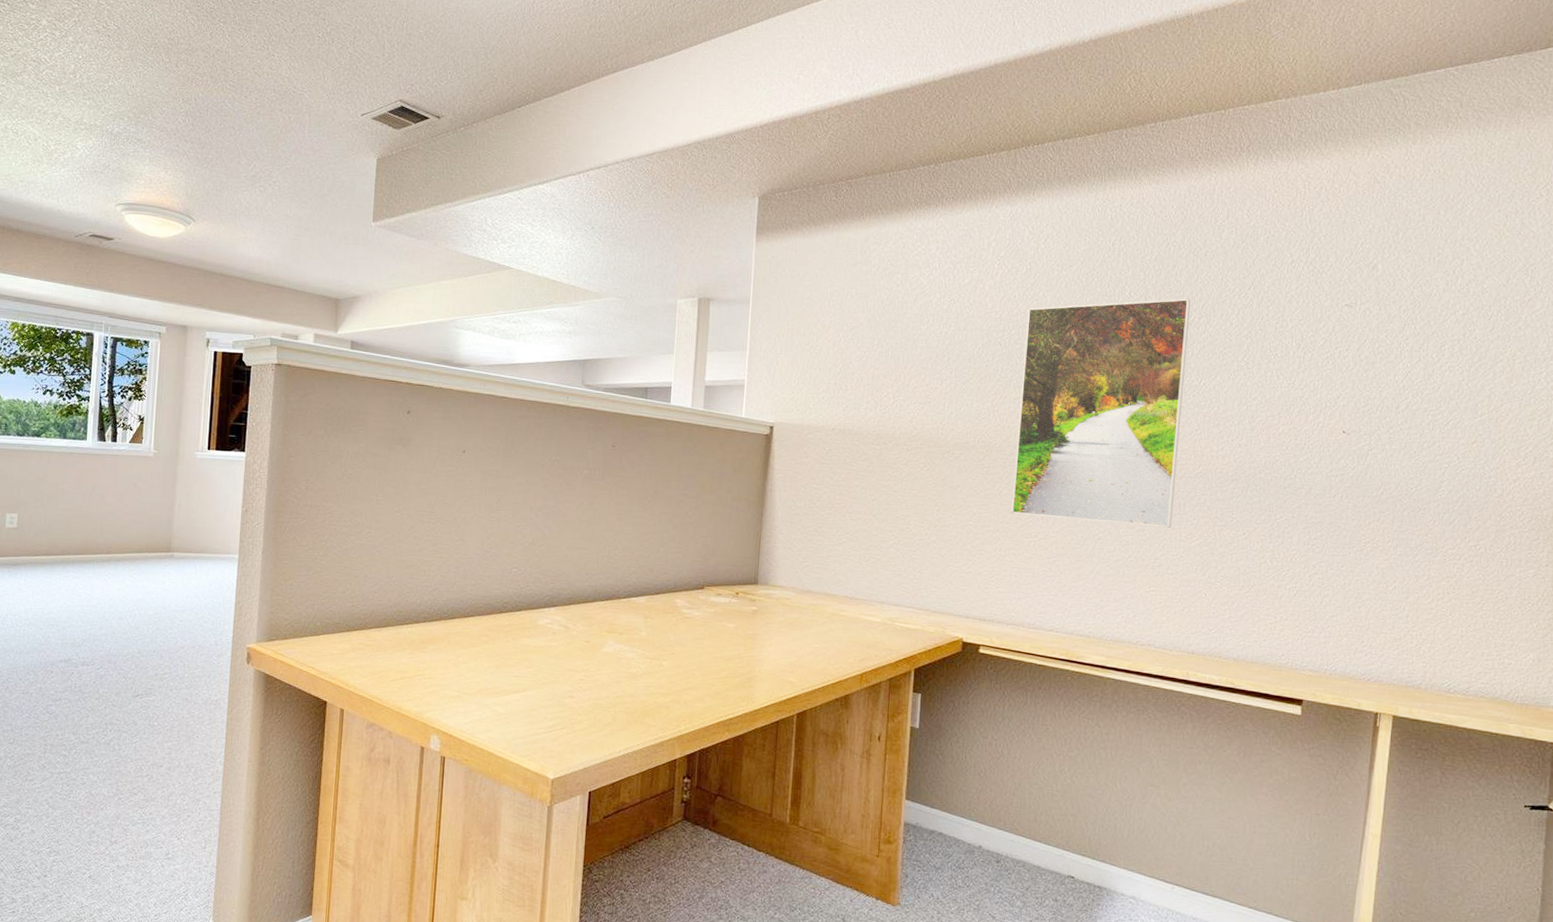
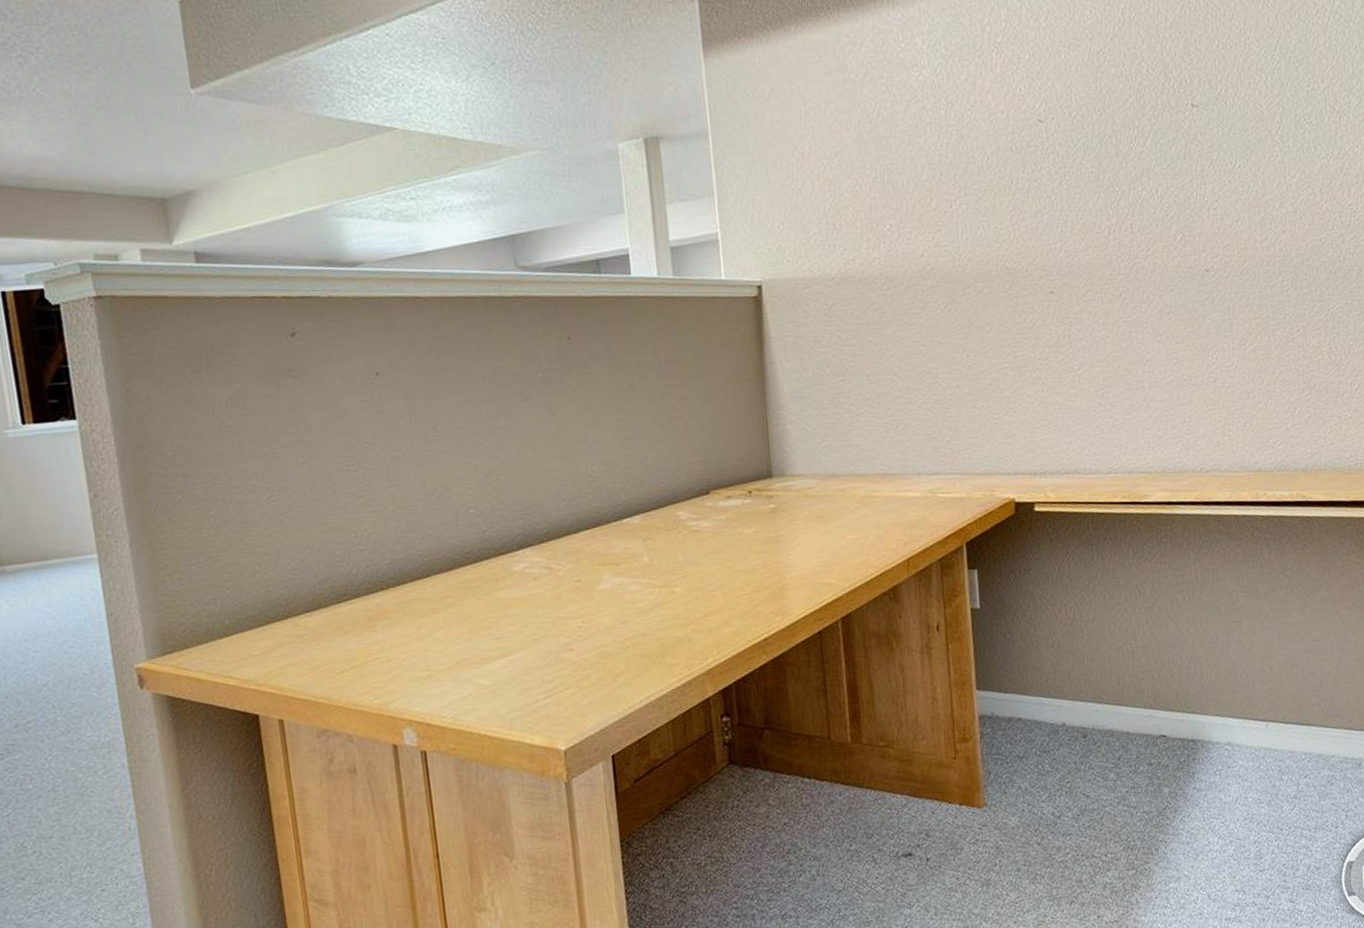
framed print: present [1011,298,1191,528] -> none [1037,69,1223,347]

